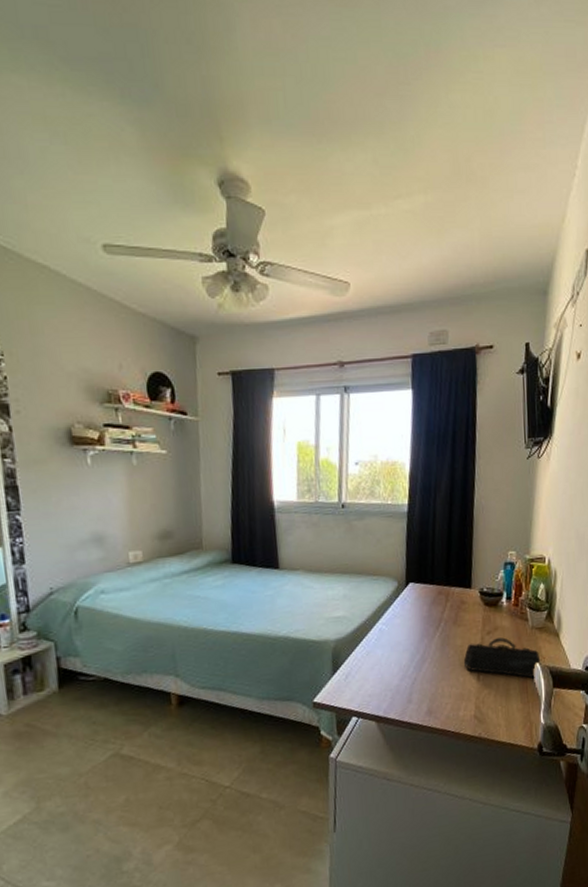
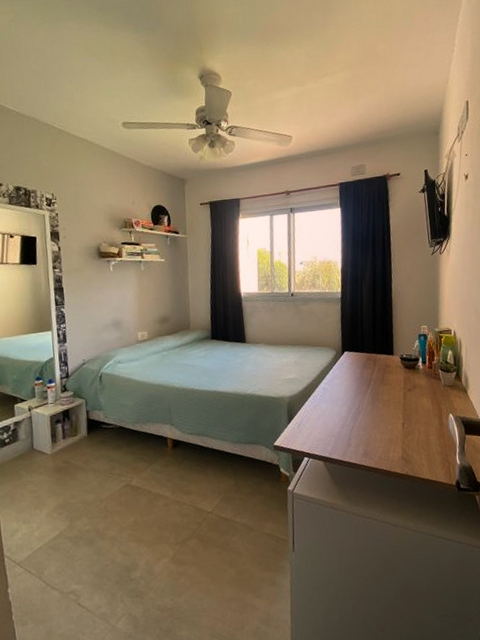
pencil case: present [463,637,541,678] -> none [390,393,454,427]

